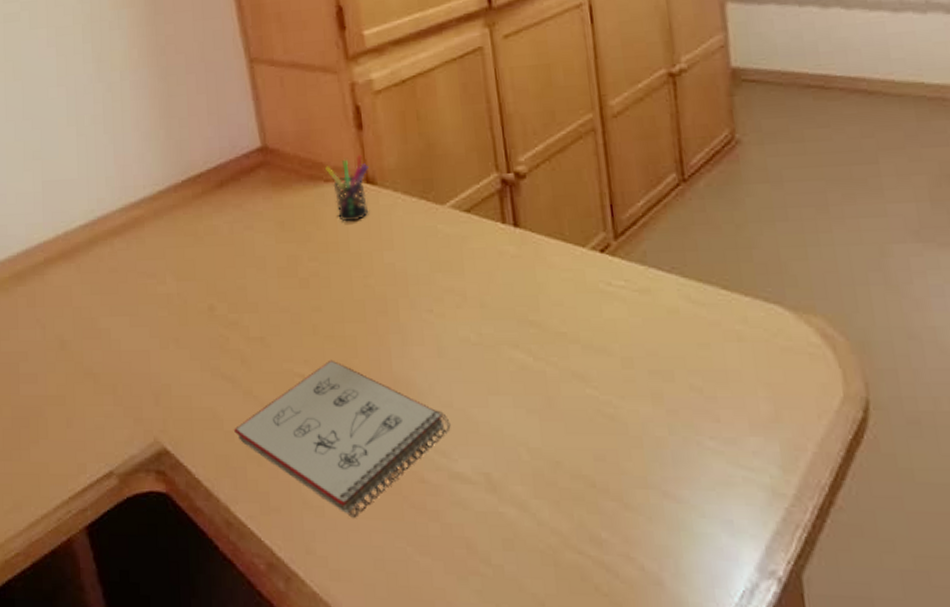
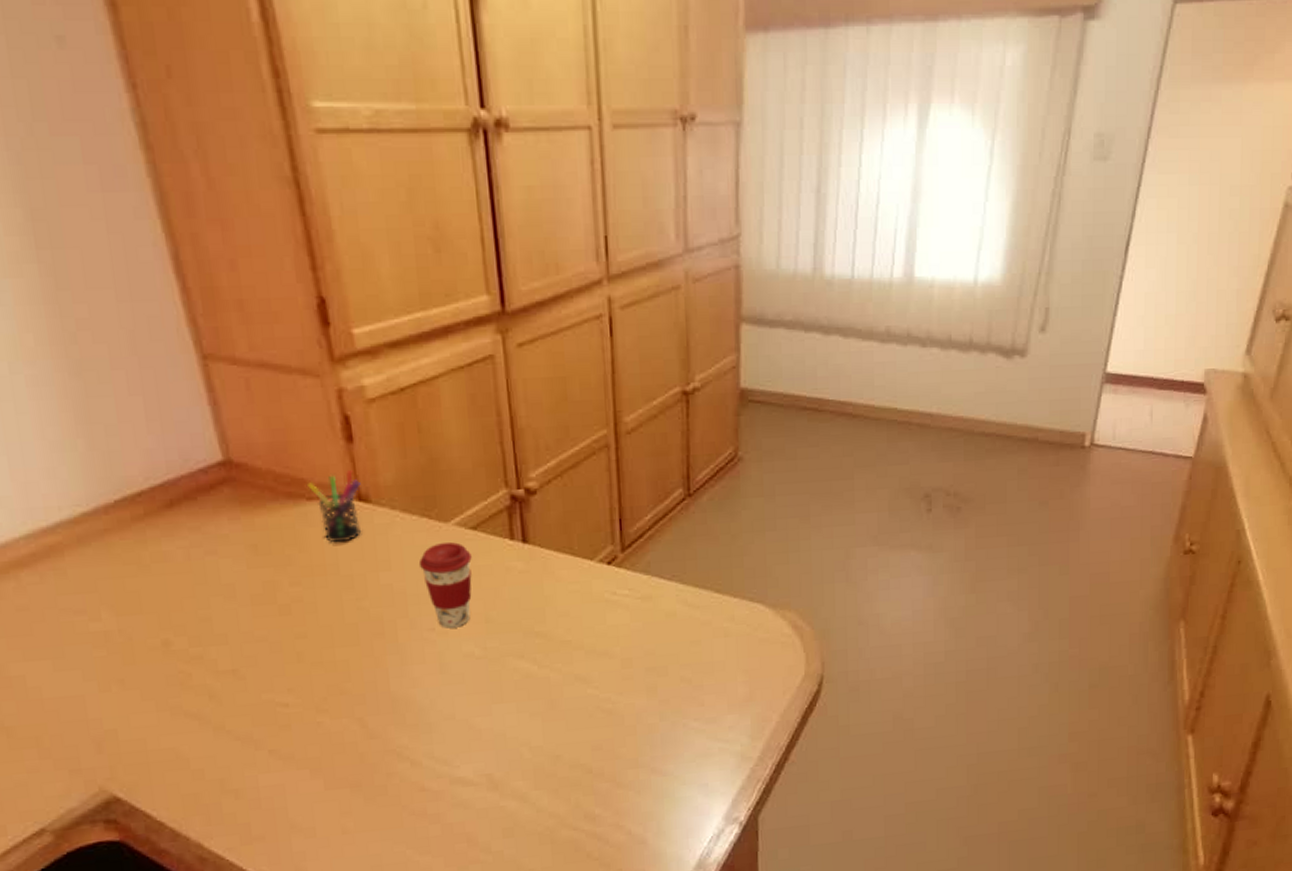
notepad: present [233,359,451,518] -> none [202,685,453,833]
coffee cup: none [418,224,467,311] -> present [418,542,472,628]

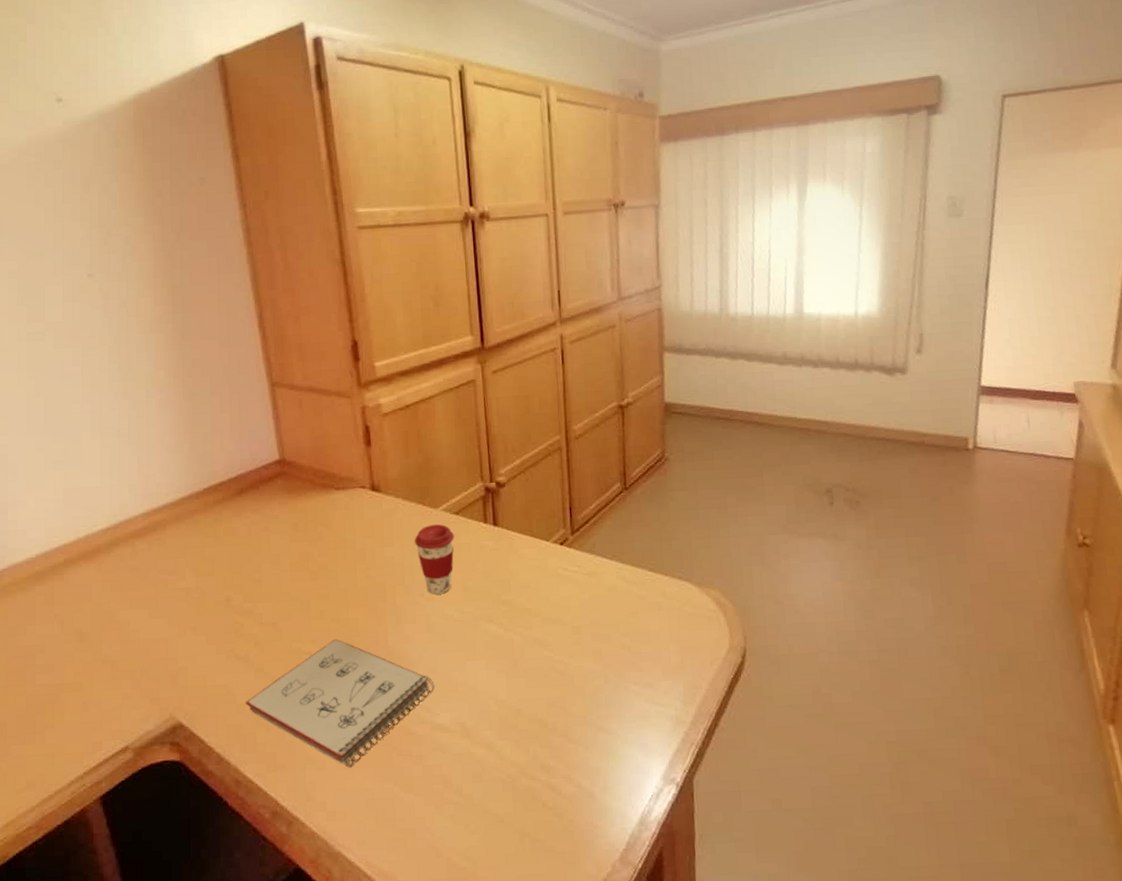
notepad: none [202,685,453,833] -> present [245,638,435,768]
pen holder: present [307,470,362,543] -> none [337,467,374,523]

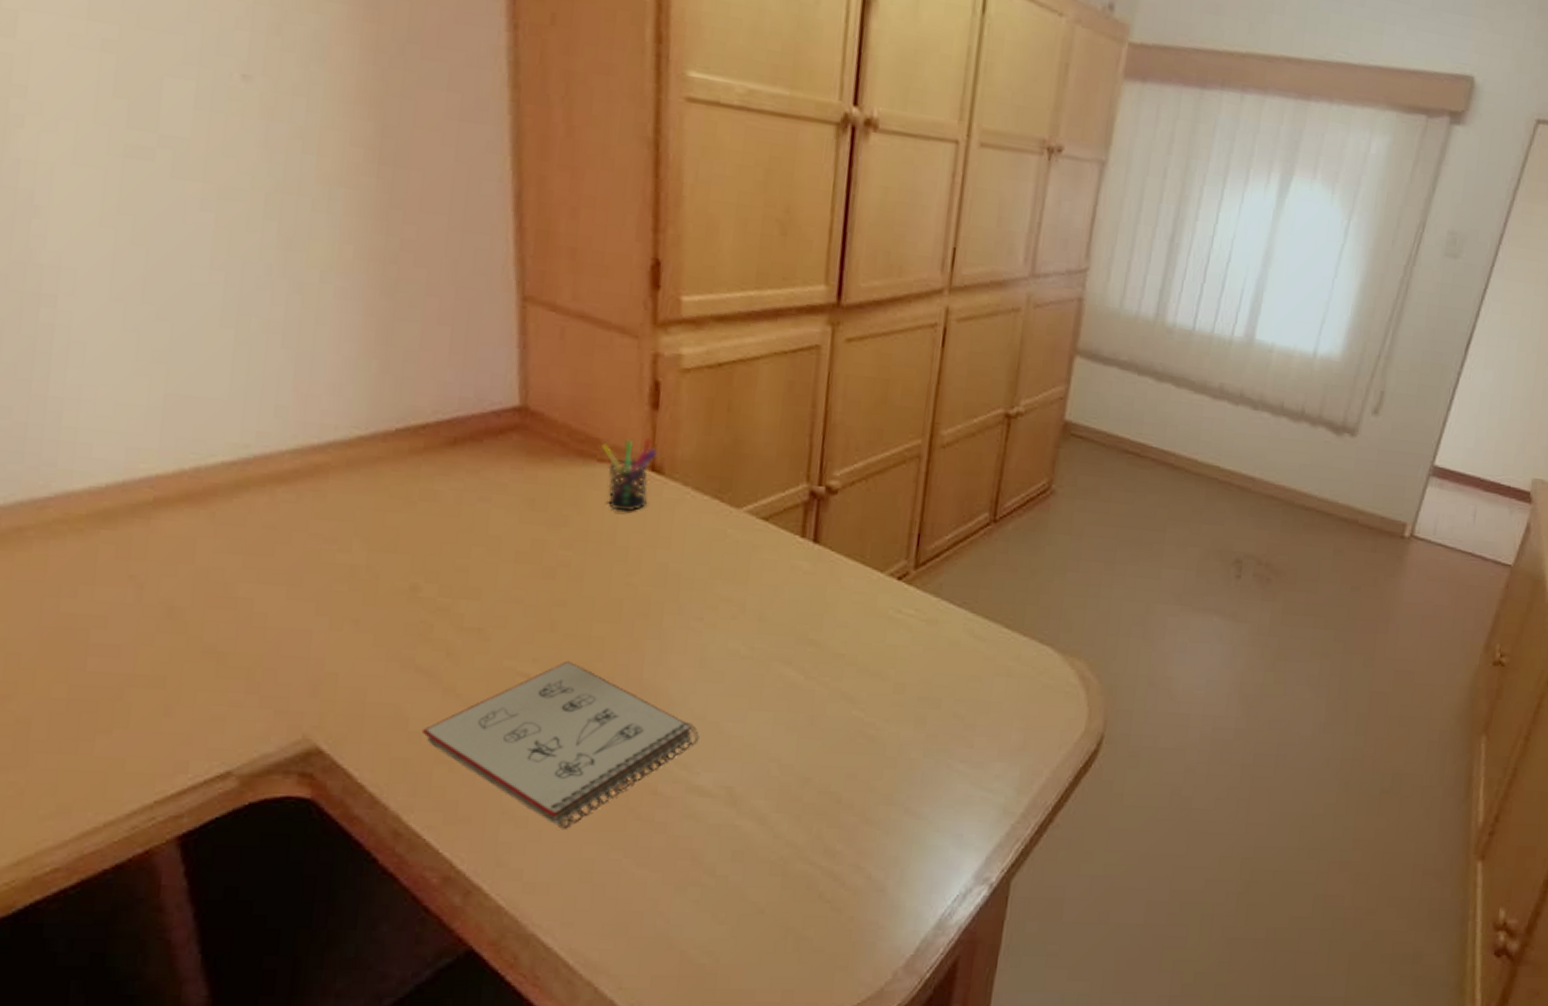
pen holder: none [337,467,374,523] -> present [601,438,657,512]
coffee cup: present [414,524,454,595] -> none [700,529,758,621]

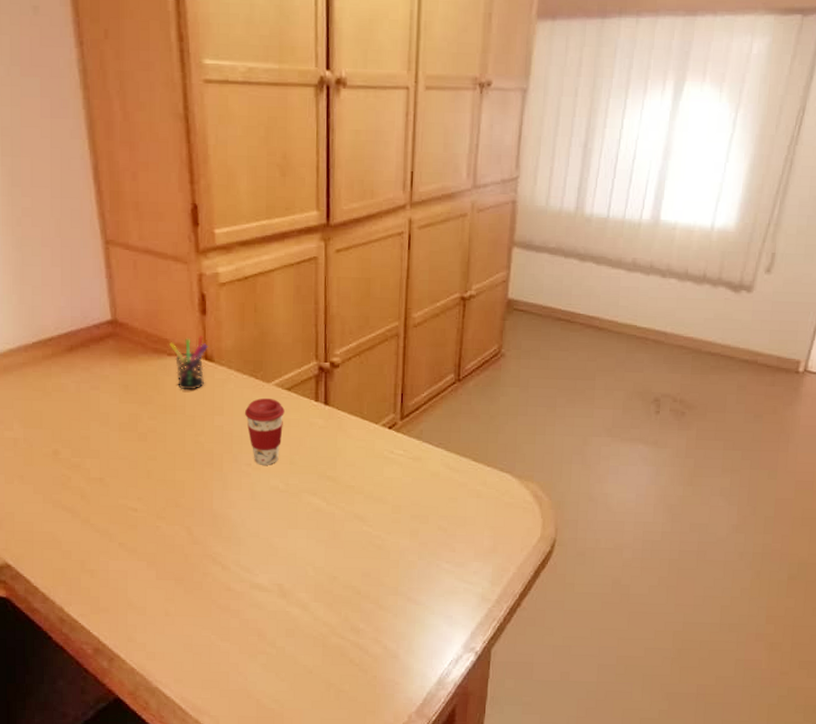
notepad: present [421,660,700,829] -> none [70,498,256,615]
coffee cup: none [700,529,758,621] -> present [244,398,285,465]

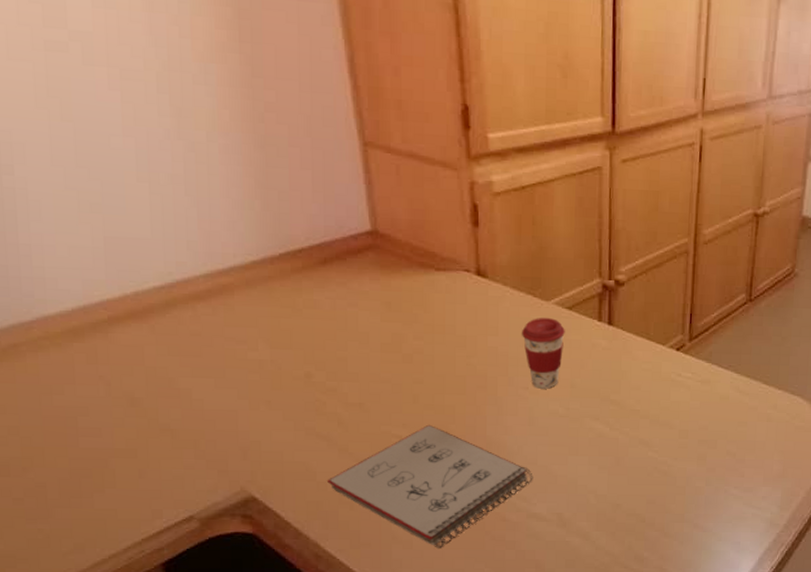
notepad: none [70,498,256,615] -> present [326,424,533,548]
pen holder: present [169,336,208,390] -> none [437,250,481,309]

